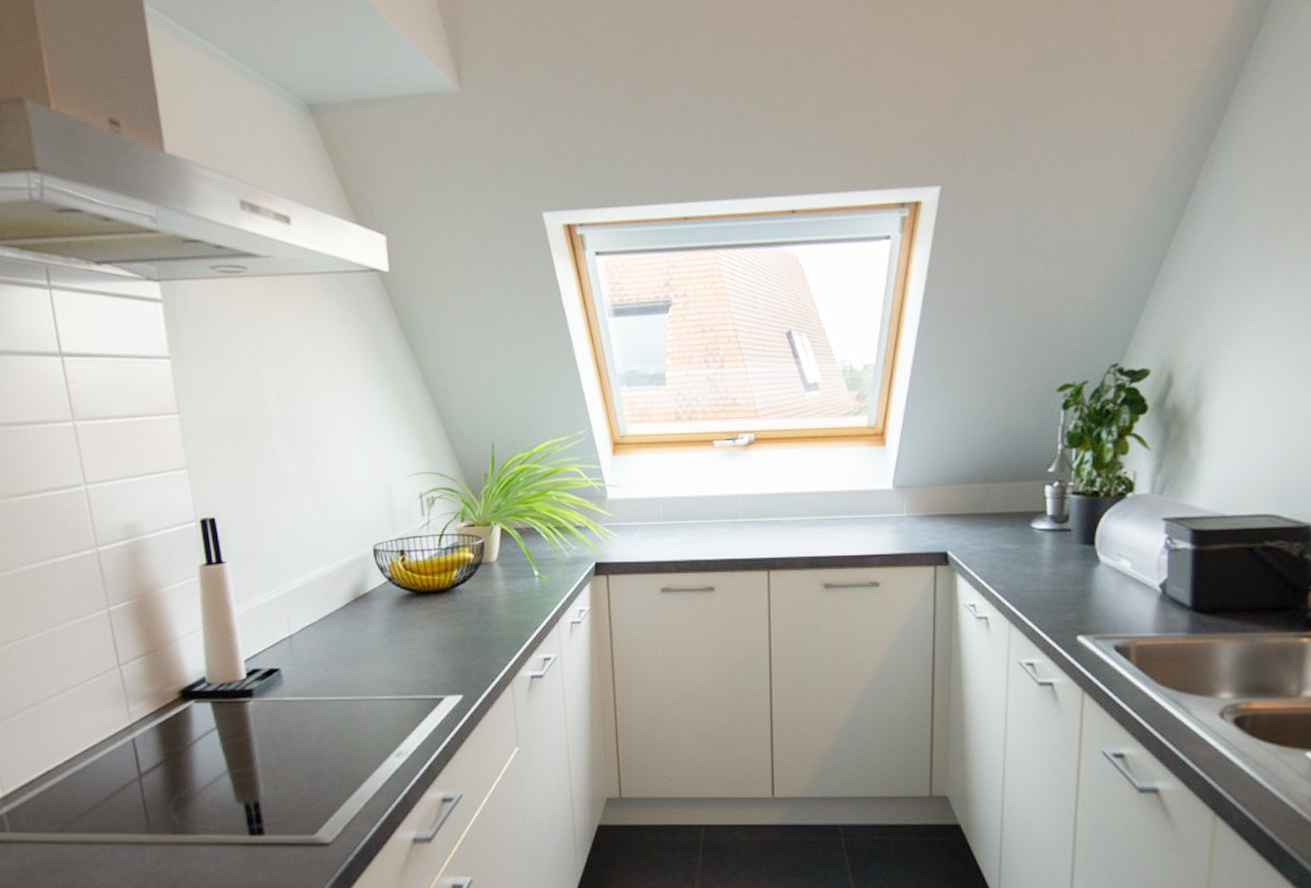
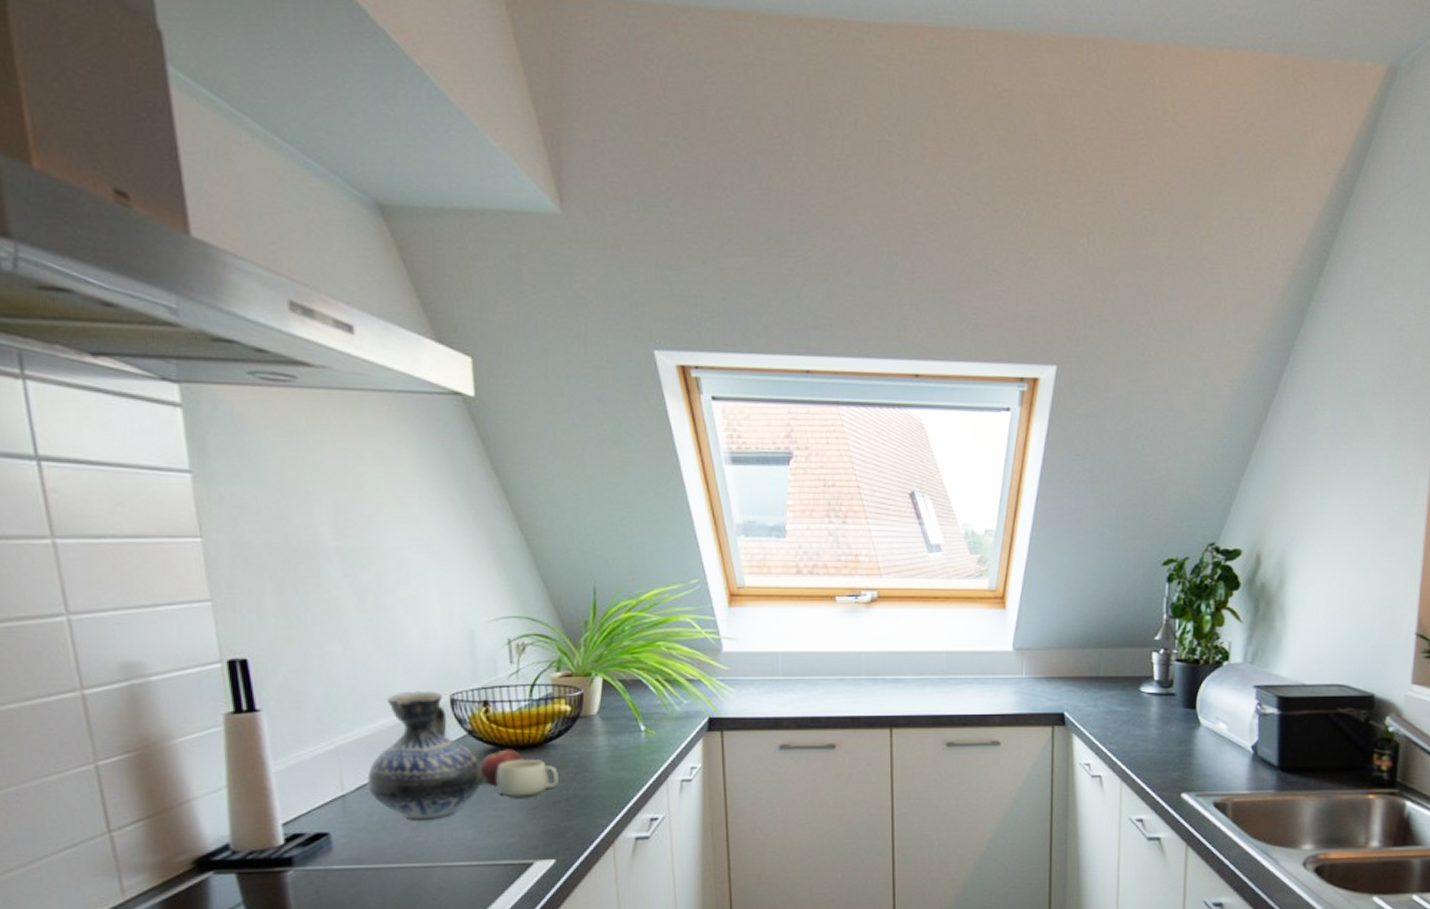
ceramic jug: none [308,542,402,659] -> present [366,691,484,822]
fruit: none [398,594,435,628] -> present [480,749,525,787]
mug: none [412,602,464,640] -> present [496,758,559,799]

